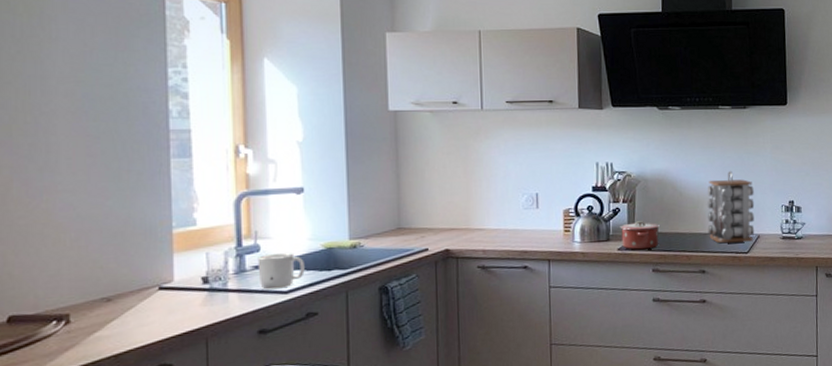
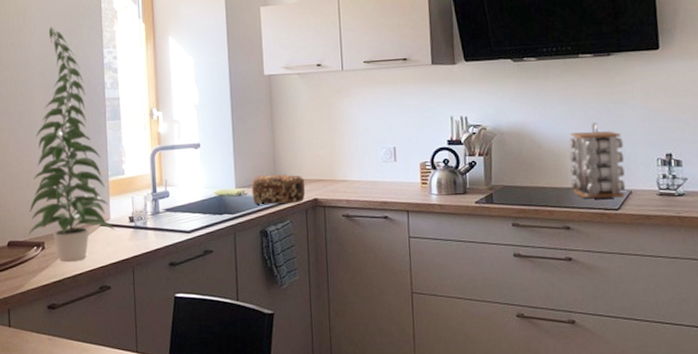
plant: none [42,32,181,338] -> present [28,25,115,262]
mug: present [257,252,305,290] -> none [167,198,202,229]
bread loaf: none [369,223,436,258] -> present [251,174,306,204]
casserole: present [620,221,661,250] -> none [476,174,520,204]

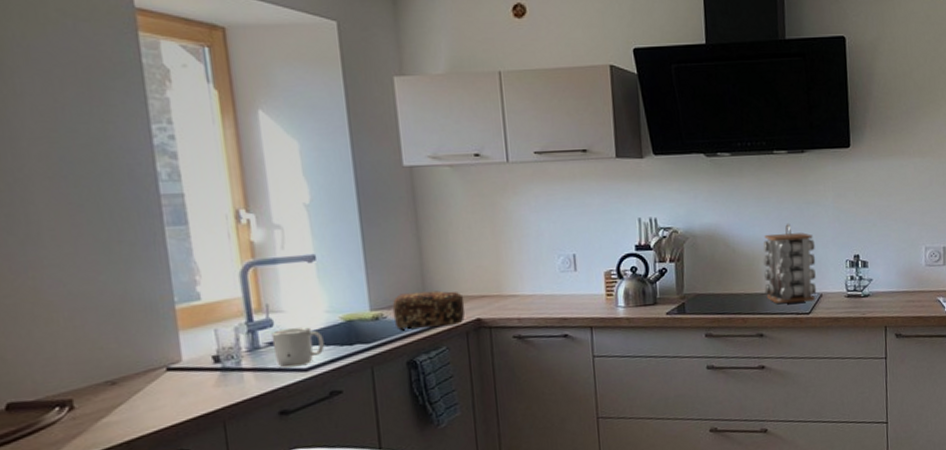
plant: present [28,25,115,262] -> none [40,85,192,424]
mug: none [167,198,202,229] -> present [271,326,325,368]

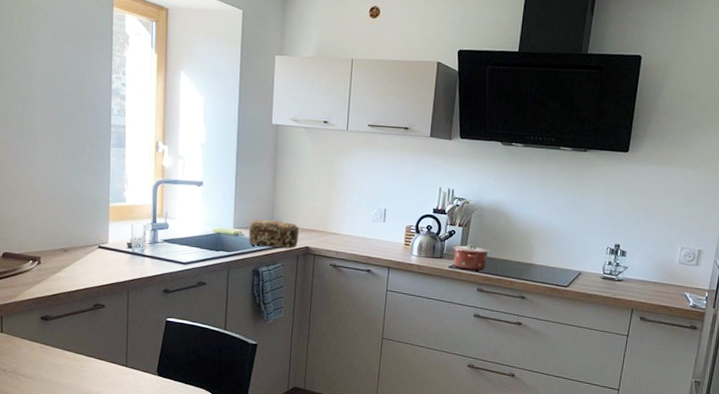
mug: present [271,326,325,368] -> none [166,231,199,260]
casserole: none [667,281,713,314] -> present [453,244,490,271]
spice rack: present [762,222,817,304] -> none [532,208,583,277]

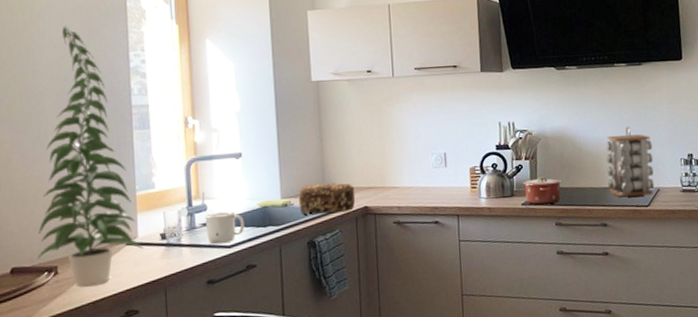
plant: none [24,41,113,279] -> present [36,24,144,287]
mug: none [166,231,199,260] -> present [205,211,244,245]
spice rack: none [532,208,583,277] -> present [605,125,655,197]

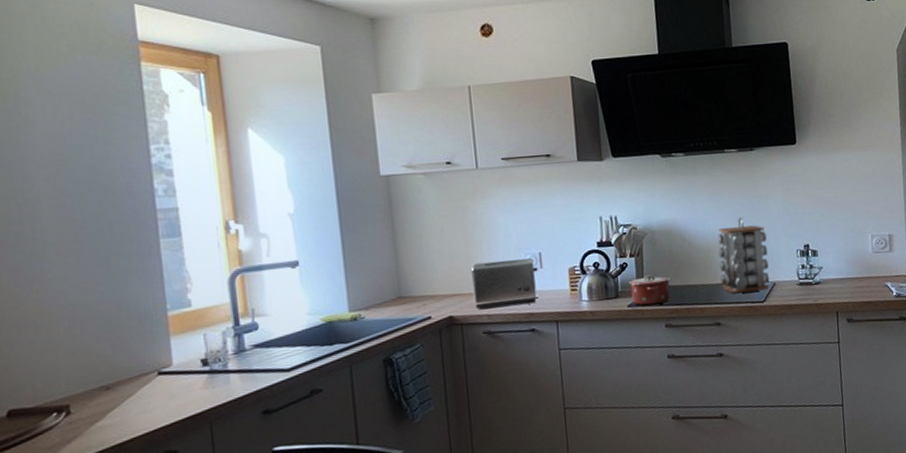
plant: present [36,24,144,287] -> none [41,113,181,428]
mug: present [205,211,244,245] -> none [256,329,306,369]
bread loaf: present [298,182,356,215] -> none [370,290,438,329]
toaster: none [384,158,443,201] -> present [470,258,538,309]

